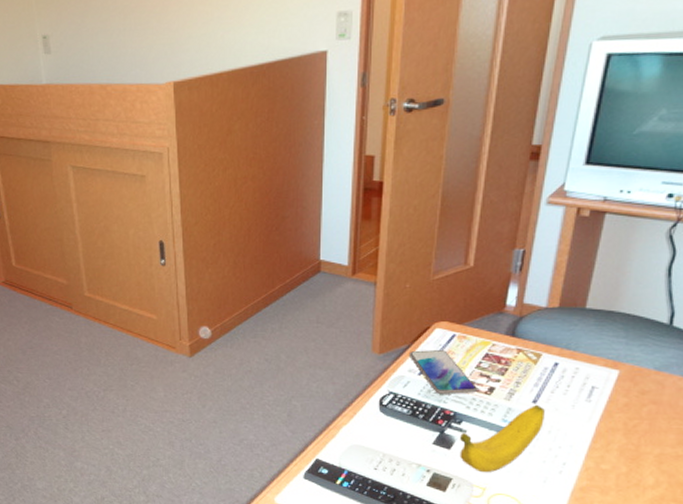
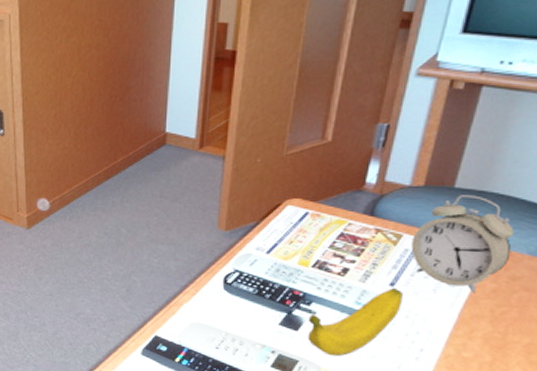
smartphone: present [410,350,477,395] -> none [258,228,330,275]
alarm clock: none [550,315,641,407] -> present [411,195,514,293]

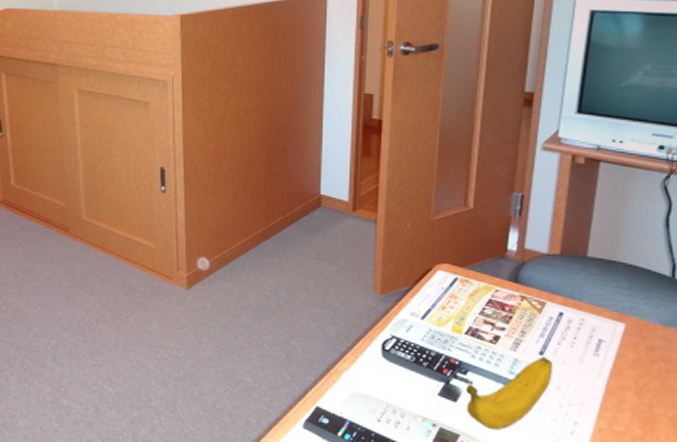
alarm clock: present [411,195,514,293] -> none [555,264,645,363]

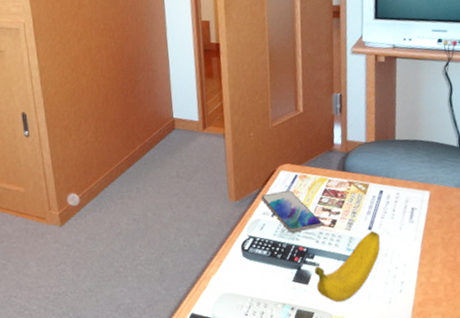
smartphone: none [412,293,482,342] -> present [261,190,322,233]

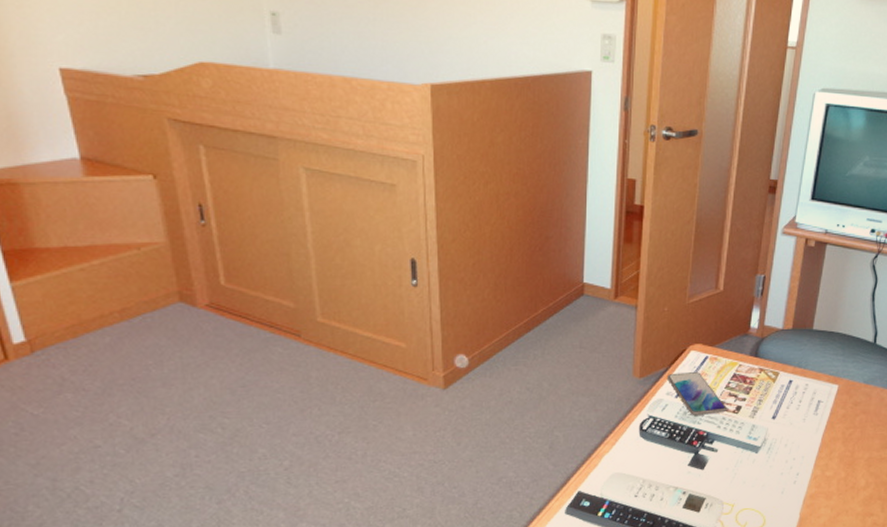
banana: present [315,230,381,303] -> none [712,420,782,490]

